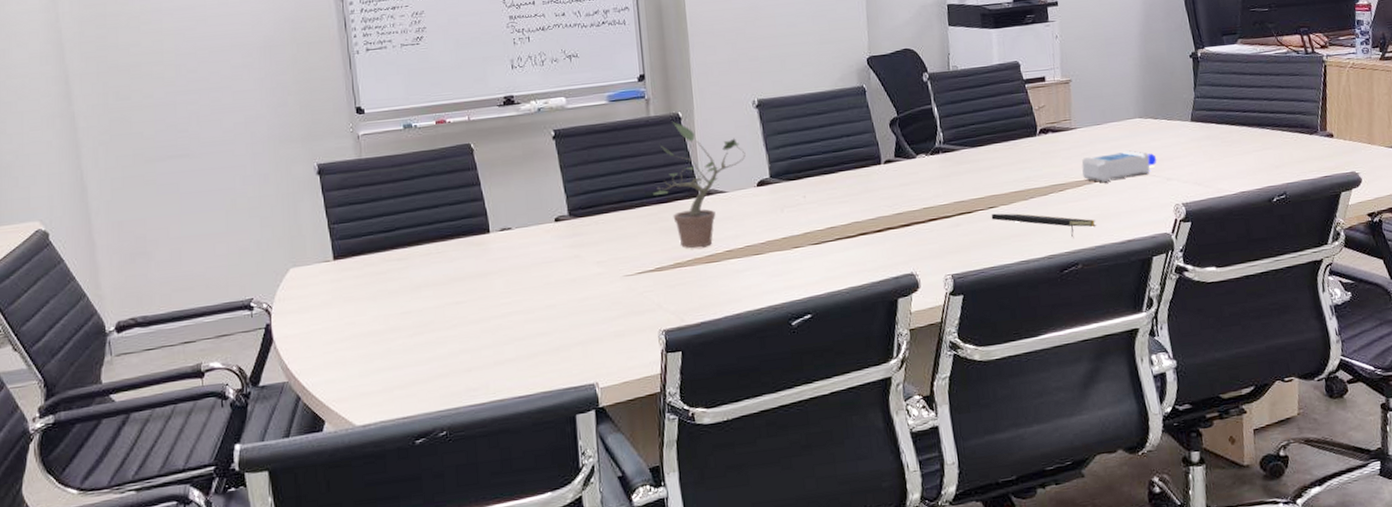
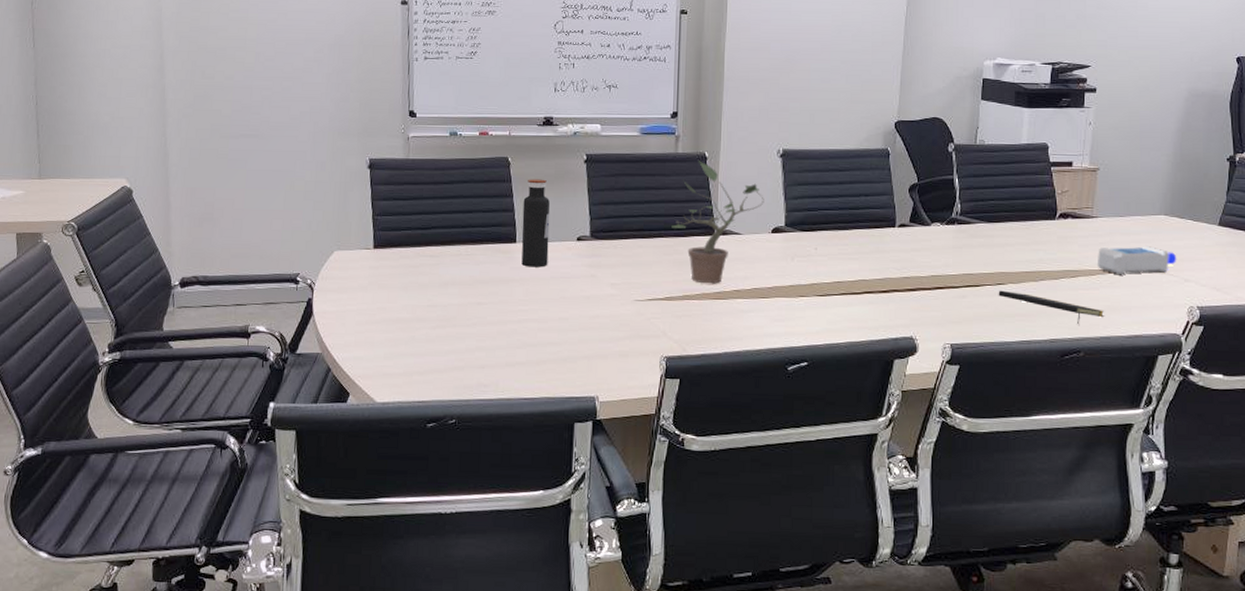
water bottle: none [492,162,527,257] -> present [521,179,550,268]

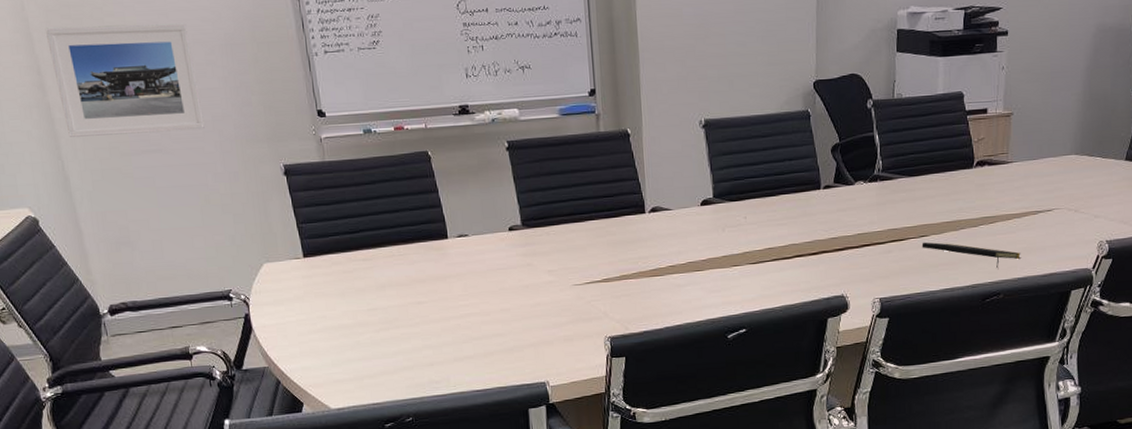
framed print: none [174,18,303,120] -> present [45,23,205,137]
water bottle: present [521,179,550,268] -> none [449,171,483,262]
potted plant: present [671,160,764,284] -> none [601,138,691,262]
water bottle: present [1097,246,1177,274] -> none [1013,186,1087,216]

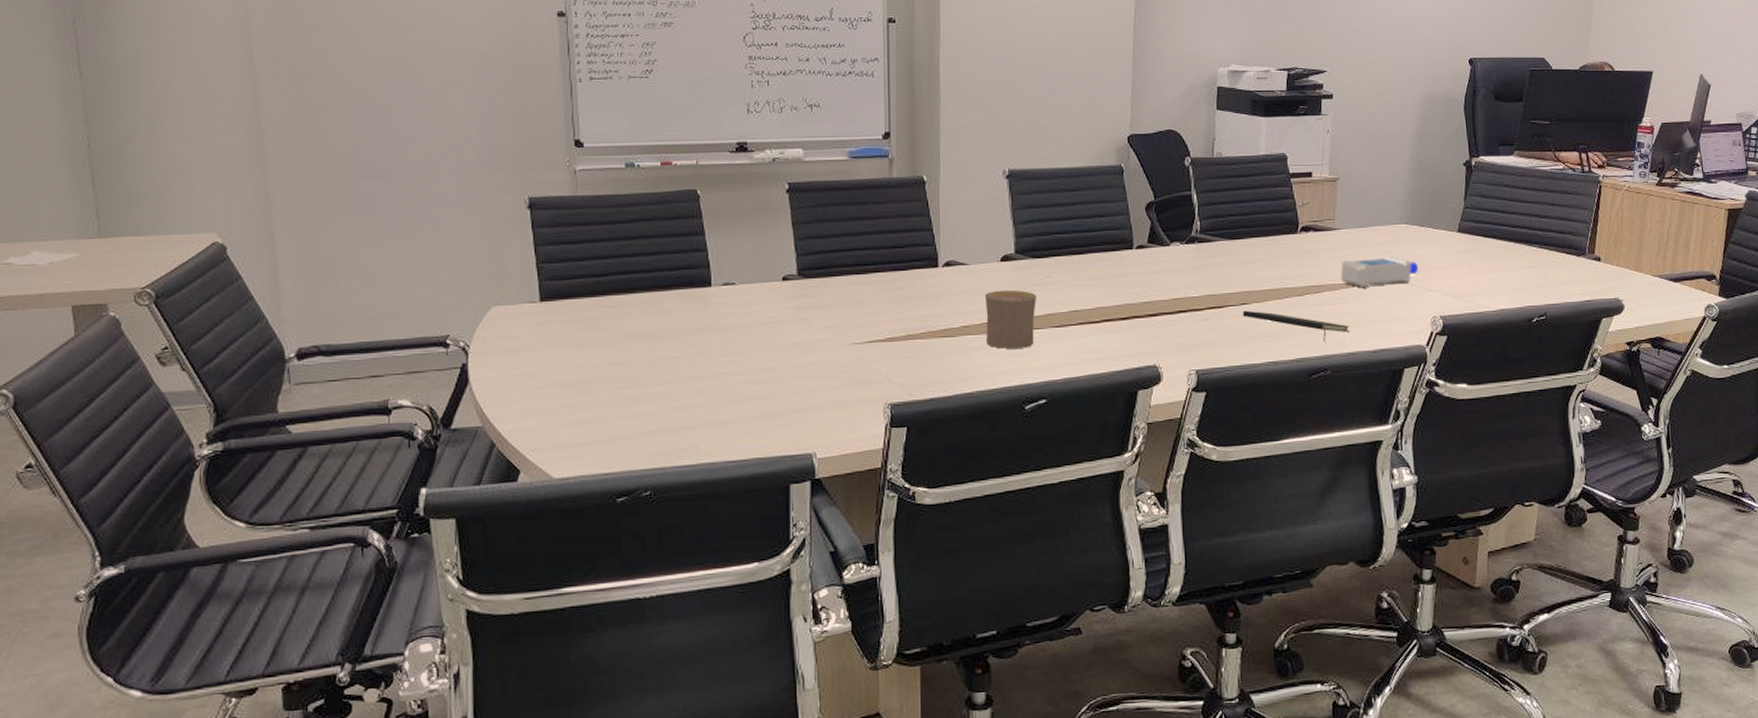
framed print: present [45,23,205,137] -> none [269,36,442,156]
cup: none [687,231,734,285] -> present [984,289,1036,349]
water bottle: none [1013,186,1087,216] -> present [1340,257,1419,287]

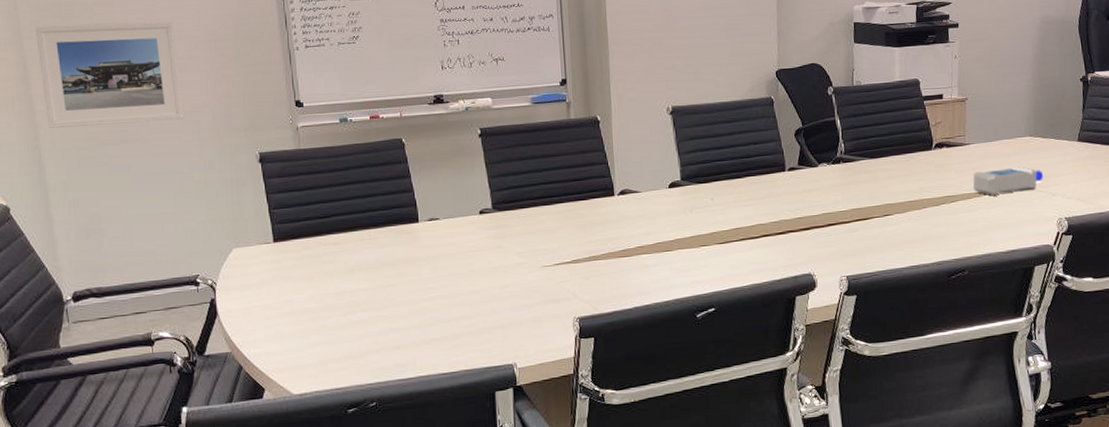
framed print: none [269,36,442,156] -> present [35,21,184,128]
cup: present [984,289,1036,349] -> none [656,212,702,265]
notepad: present [1242,310,1349,342] -> none [886,220,983,246]

